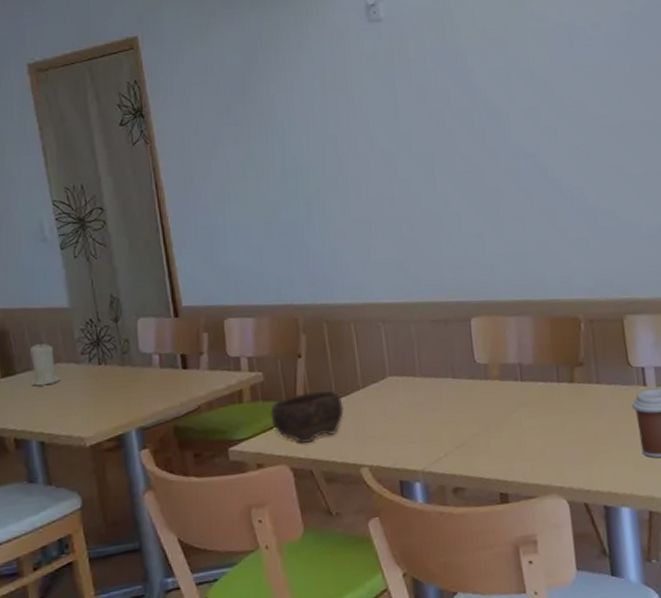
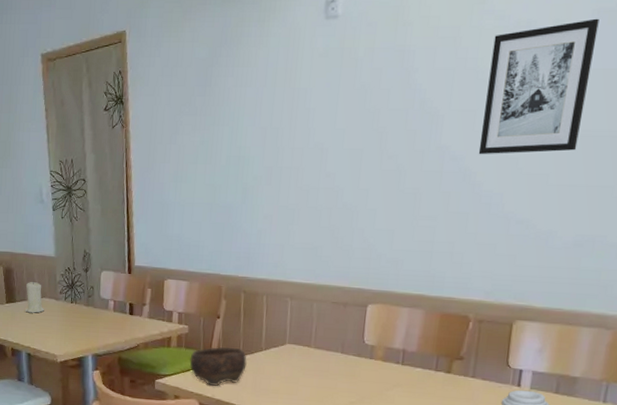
wall art: none [540,20,640,151] -> present [478,18,600,155]

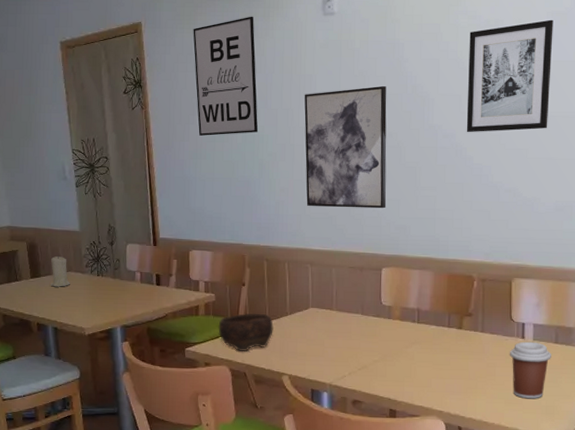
wall art: none [180,21,248,157] -> present [193,16,259,136]
wall art: none [290,101,390,240] -> present [304,86,387,209]

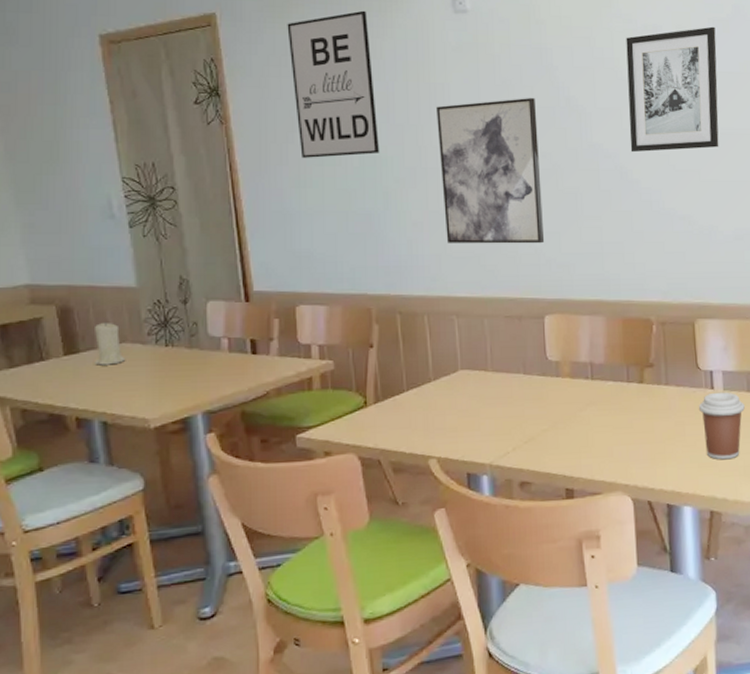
bowl: present [218,312,274,352] -> none [340,381,414,434]

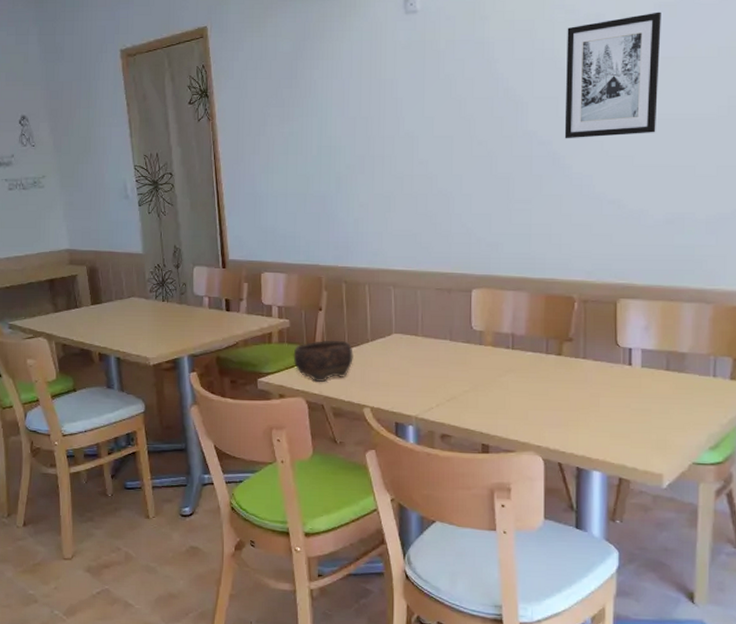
candle: present [95,322,126,366] -> none [112,280,134,314]
wall art: present [287,10,380,158] -> none [263,16,335,148]
bowl: none [340,381,414,434] -> present [293,339,353,383]
wall art: present [435,98,545,244] -> none [384,90,476,224]
coffee cup: present [698,392,745,460] -> none [614,368,662,433]

